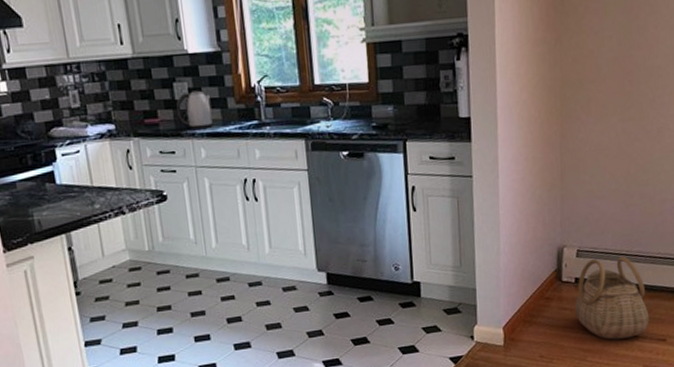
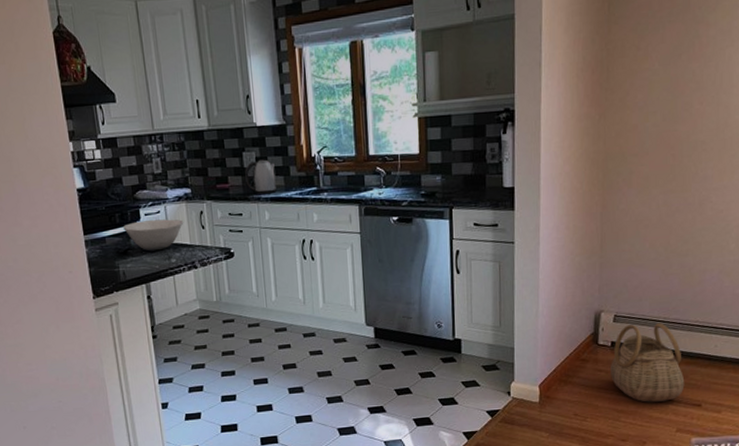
bowl: none [37,159,108,196] -> present [123,219,184,251]

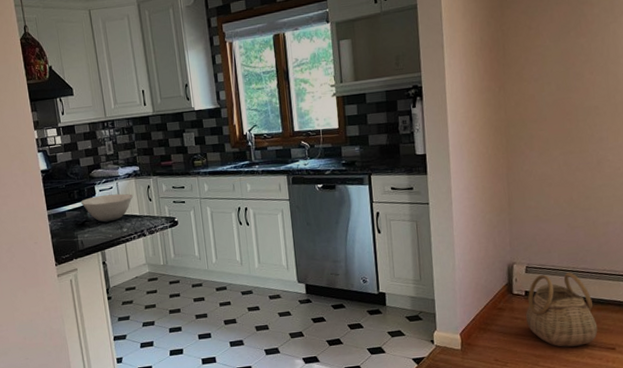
kettle: present [245,159,277,194] -> none [185,138,214,169]

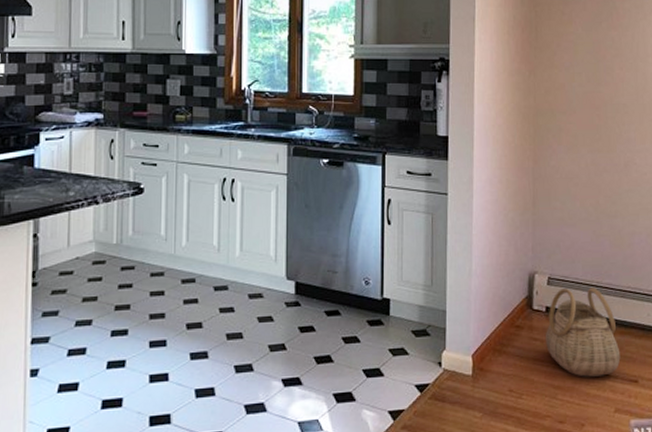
bowl: present [81,193,134,222] -> none [17,146,90,181]

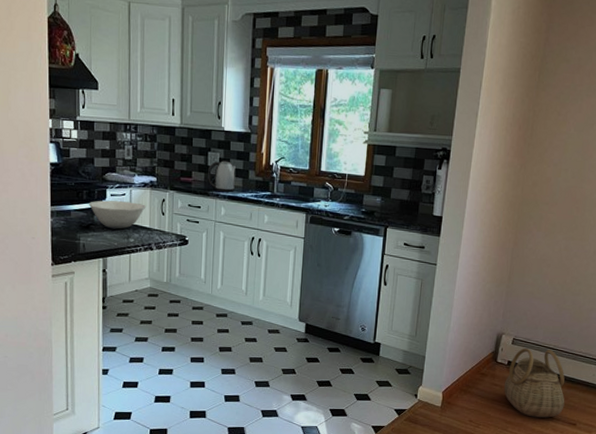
bowl: none [17,146,90,181] -> present [89,200,146,229]
kettle: none [167,88,200,125] -> present [208,160,236,192]

